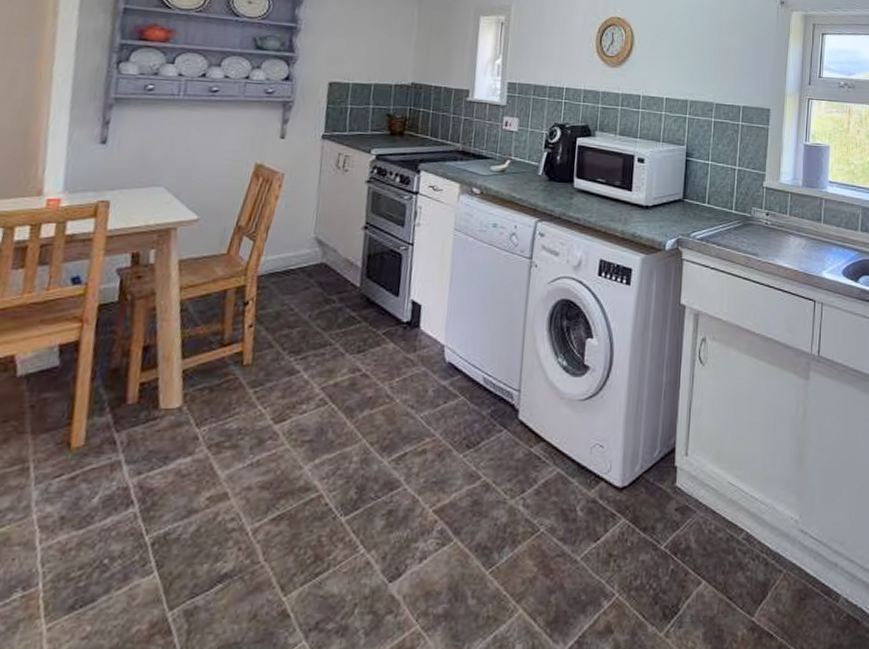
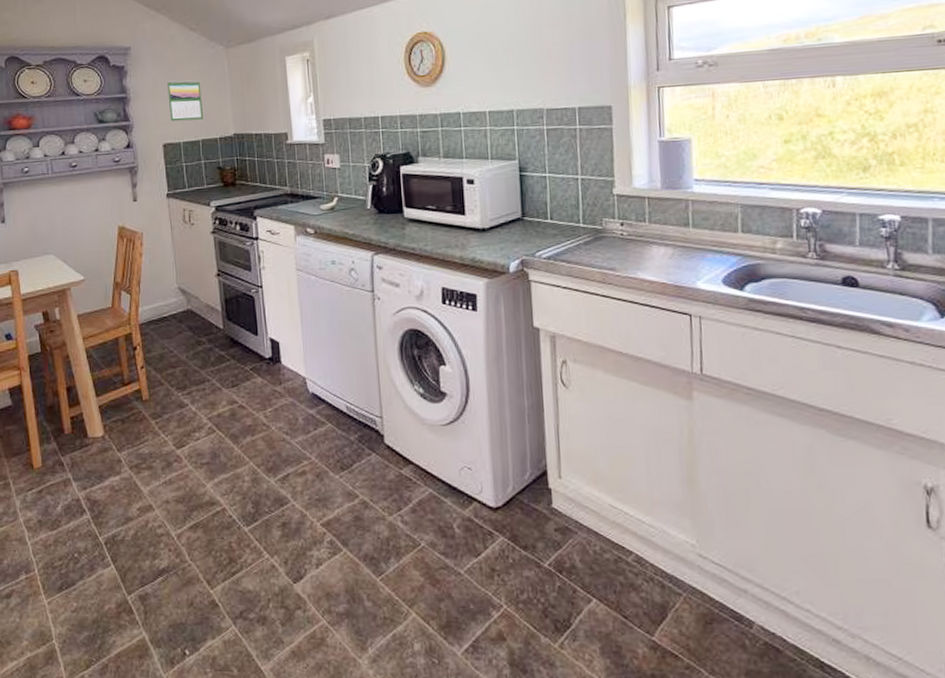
calendar: none [343,18,385,63] -> present [167,79,204,122]

